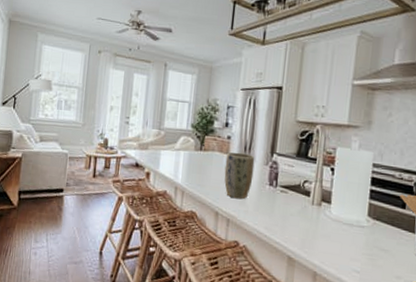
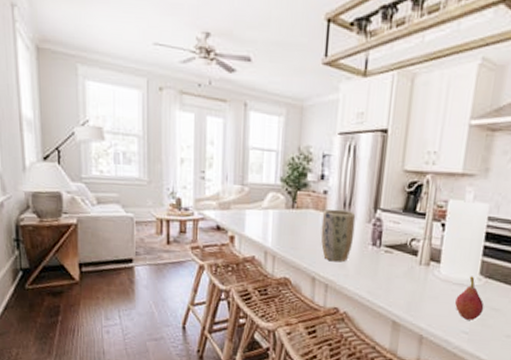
fruit: none [346,217,374,260] -> present [455,276,484,320]

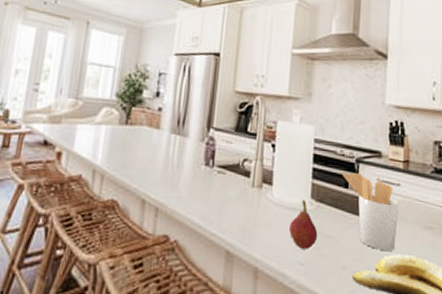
plant pot: present [321,209,356,262] -> none [153,126,189,183]

